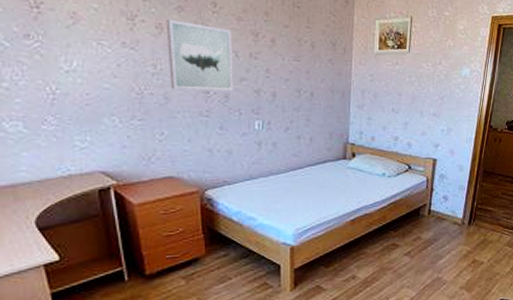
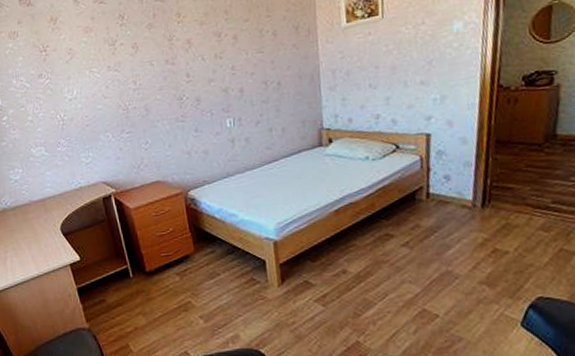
wall art: present [166,19,233,91] -> none [140,35,203,101]

